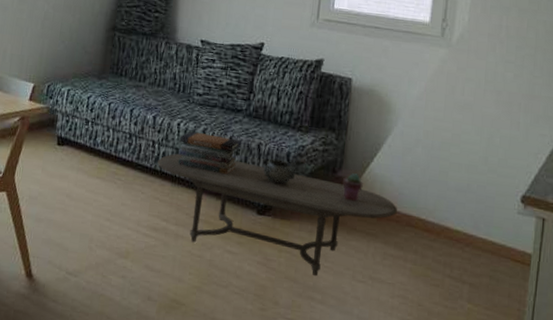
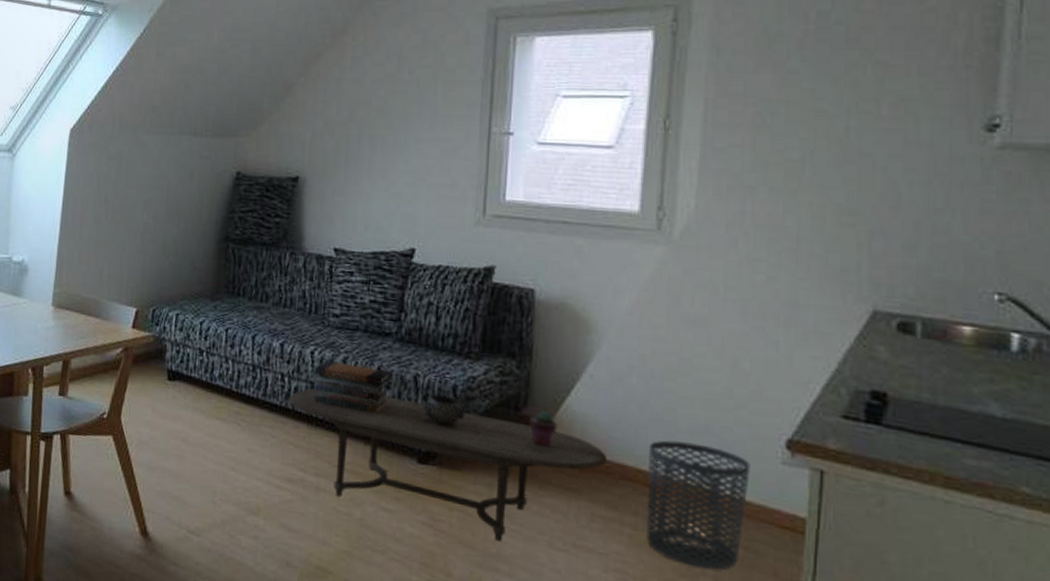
waste bin: none [422,196,497,294] -> present [646,440,750,570]

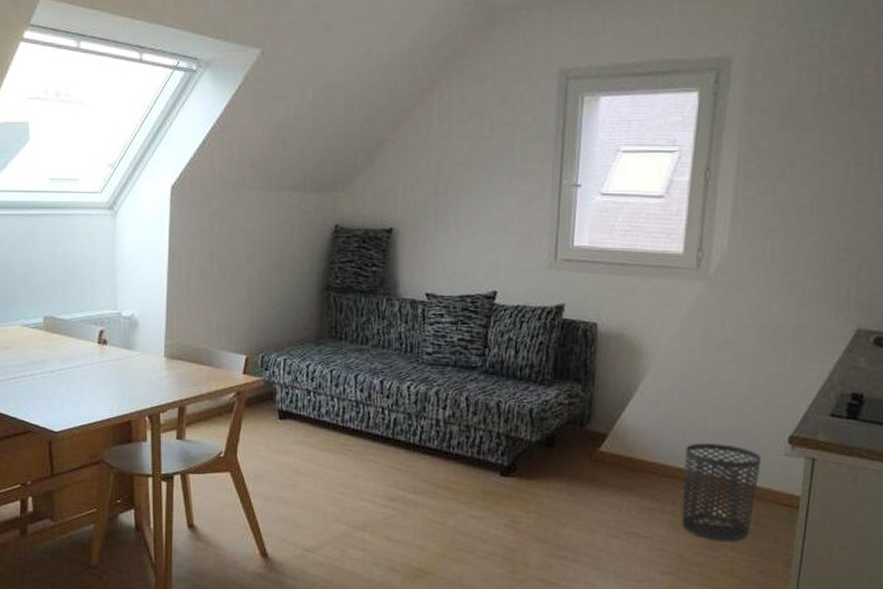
coffee table: present [289,388,608,542] -> none [389,418,654,535]
book stack: present [313,360,391,414] -> none [410,393,477,437]
decorative bowl: present [424,393,466,425] -> none [505,417,540,443]
potted succulent: present [529,411,557,447] -> none [592,426,614,455]

